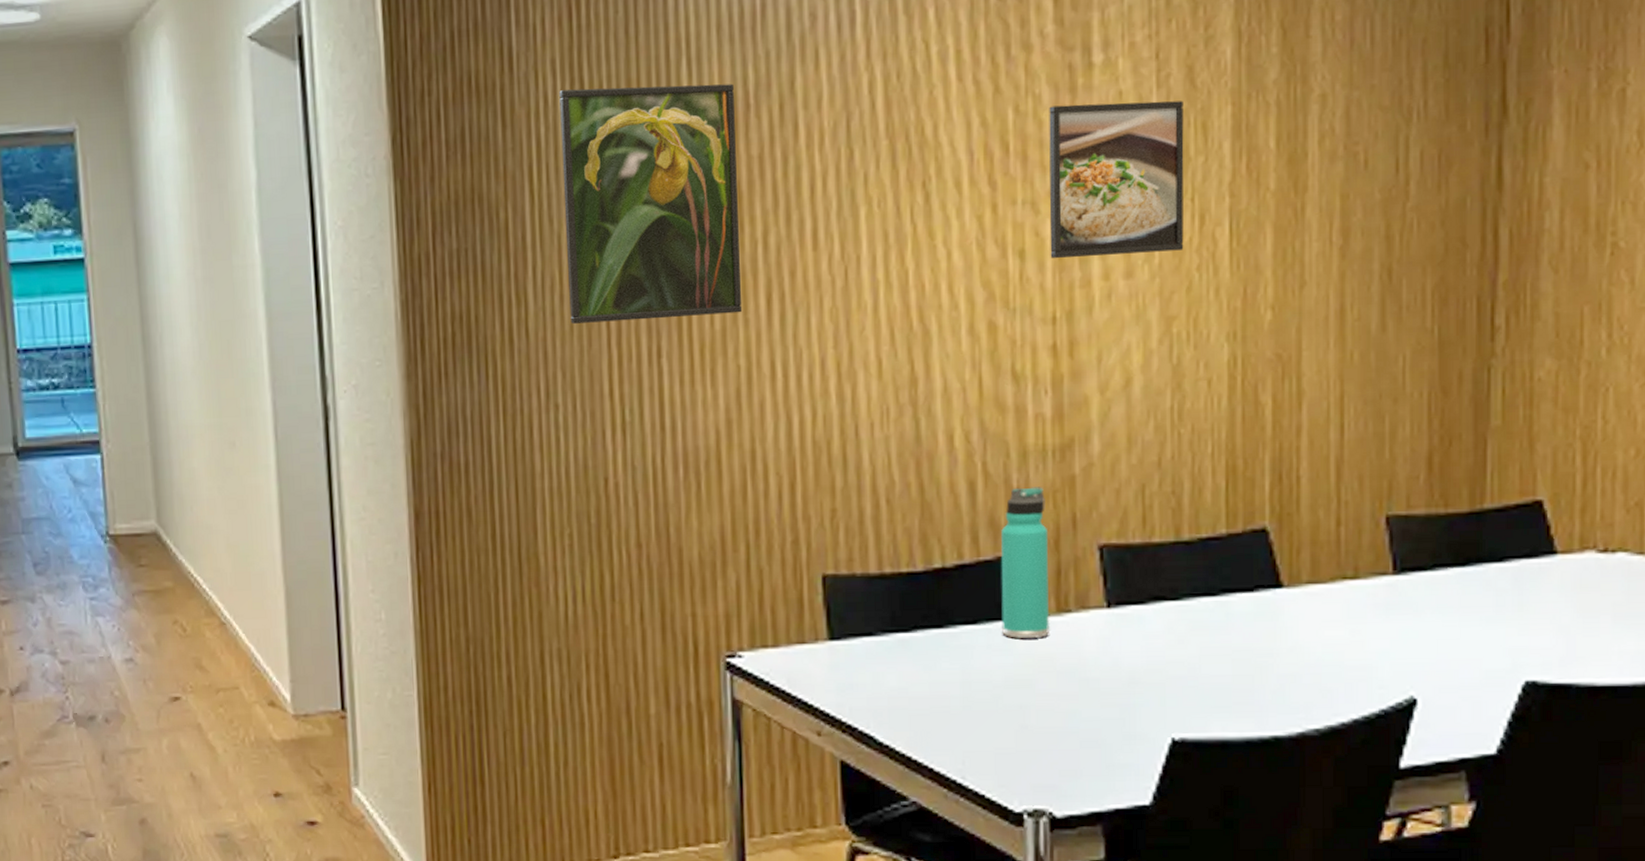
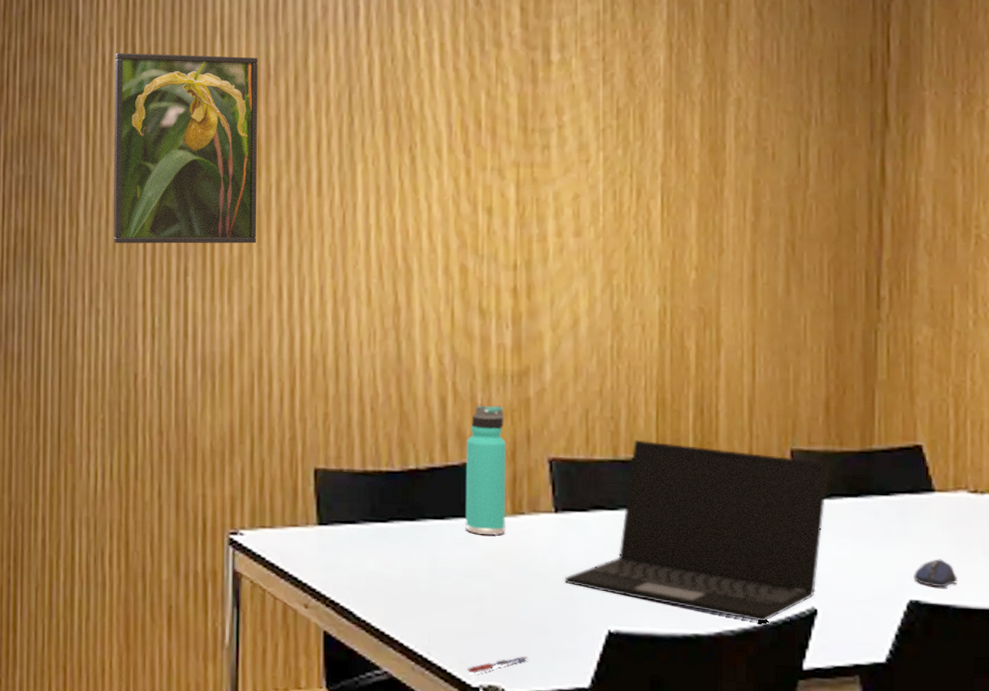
pen: none [1008,773,1079,798] -> present [467,655,528,674]
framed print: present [1049,100,1184,259] -> none [513,93,625,217]
laptop: none [1119,516,1432,718] -> present [564,439,829,622]
computer mouse: none [1530,631,1582,665] -> present [914,559,957,588]

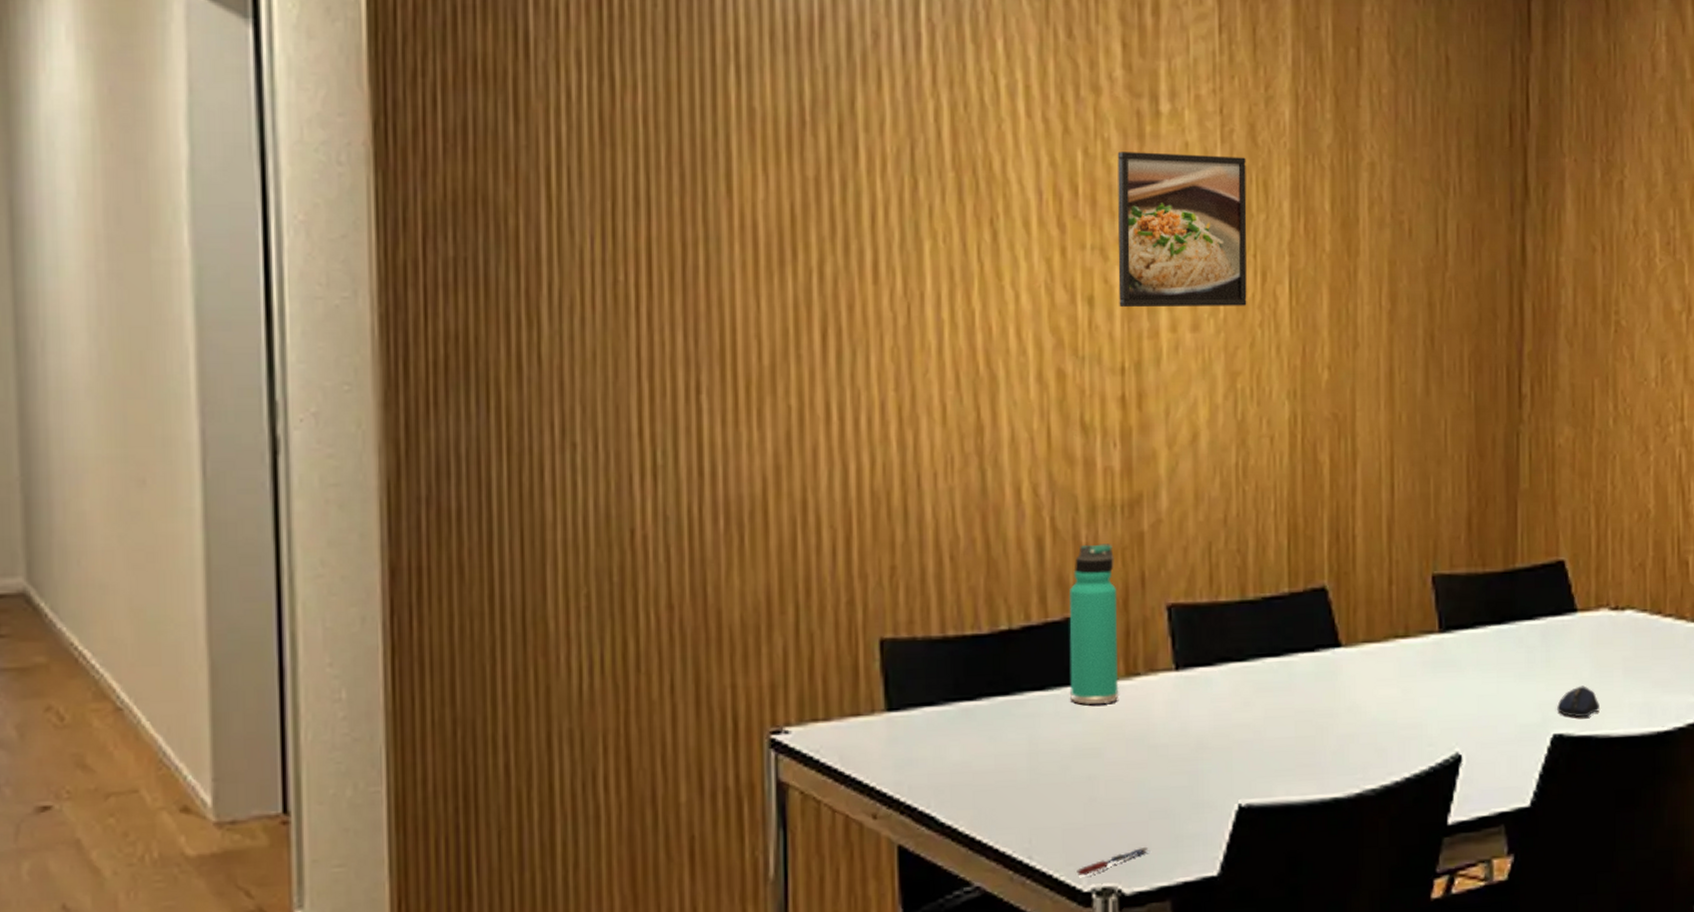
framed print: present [113,53,258,244] -> none [585,86,795,351]
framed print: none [513,93,625,217] -> present [1117,151,1247,308]
laptop: present [564,439,829,622] -> none [1187,575,1472,777]

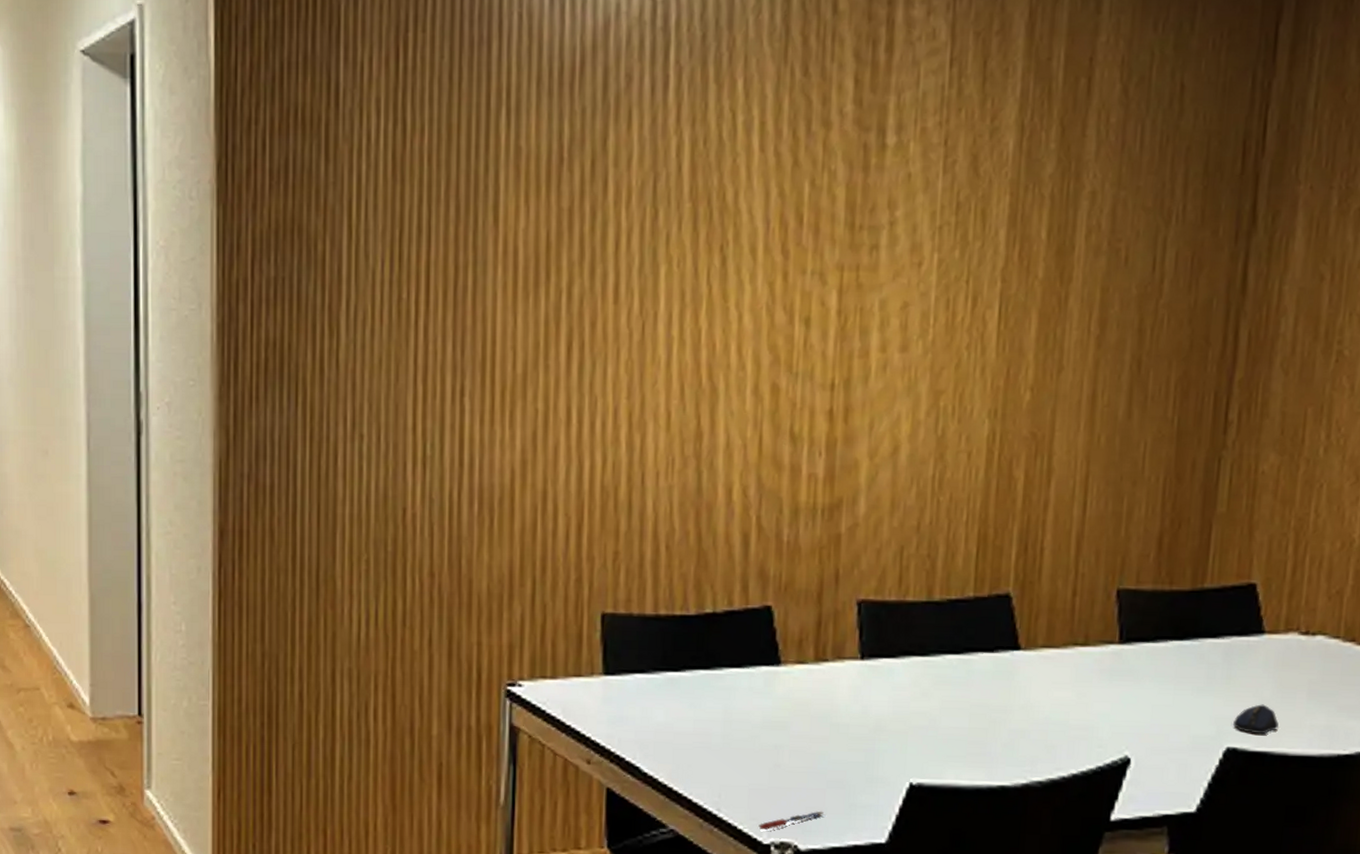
thermos bottle: present [1069,543,1119,704] -> none [764,542,813,684]
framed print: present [1117,151,1247,308] -> none [833,183,966,329]

